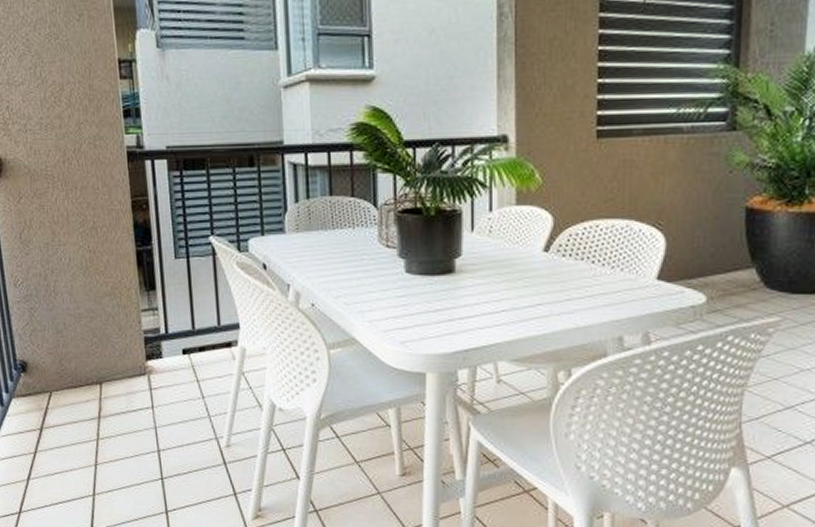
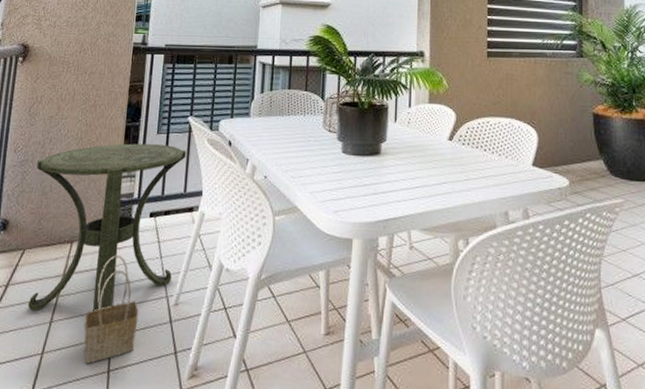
side table: none [43,271,219,454] -> present [27,143,187,311]
basket: none [131,396,189,505] -> present [83,255,139,364]

